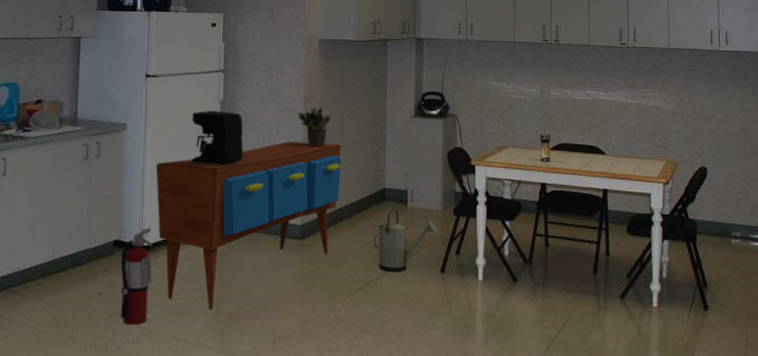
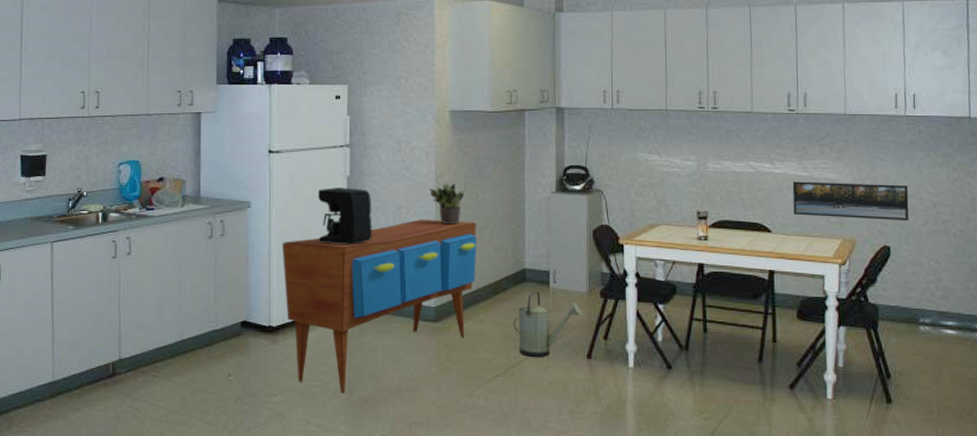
fire extinguisher: present [120,228,152,325] -> none [249,309,282,407]
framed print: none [623,108,723,145] -> present [792,181,910,222]

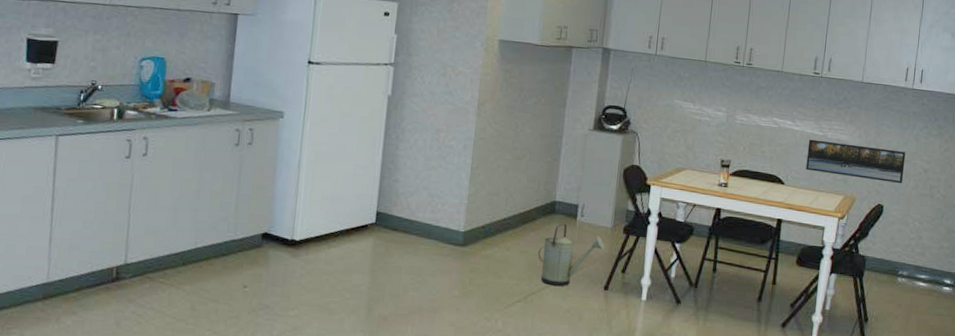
sideboard: present [282,219,477,394] -> none [311,144,514,312]
coffee maker: present [317,188,372,245] -> none [351,105,411,165]
potted plant: present [428,181,466,224] -> none [469,109,507,153]

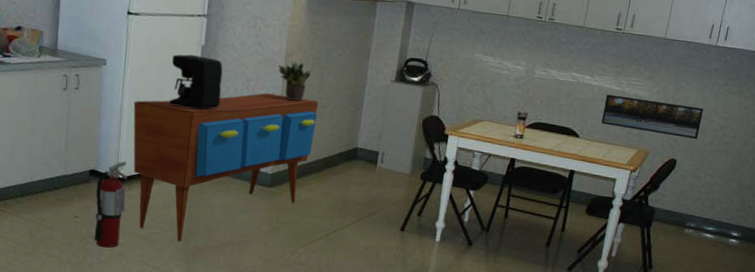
fire extinguisher: none [265,223,305,321] -> present [94,161,127,248]
sideboard: none [311,144,514,312] -> present [133,93,319,243]
coffee maker: none [351,105,411,165] -> present [168,54,223,110]
potted plant: none [469,109,507,153] -> present [277,60,313,101]
watering can: present [538,223,604,286] -> none [340,168,402,226]

